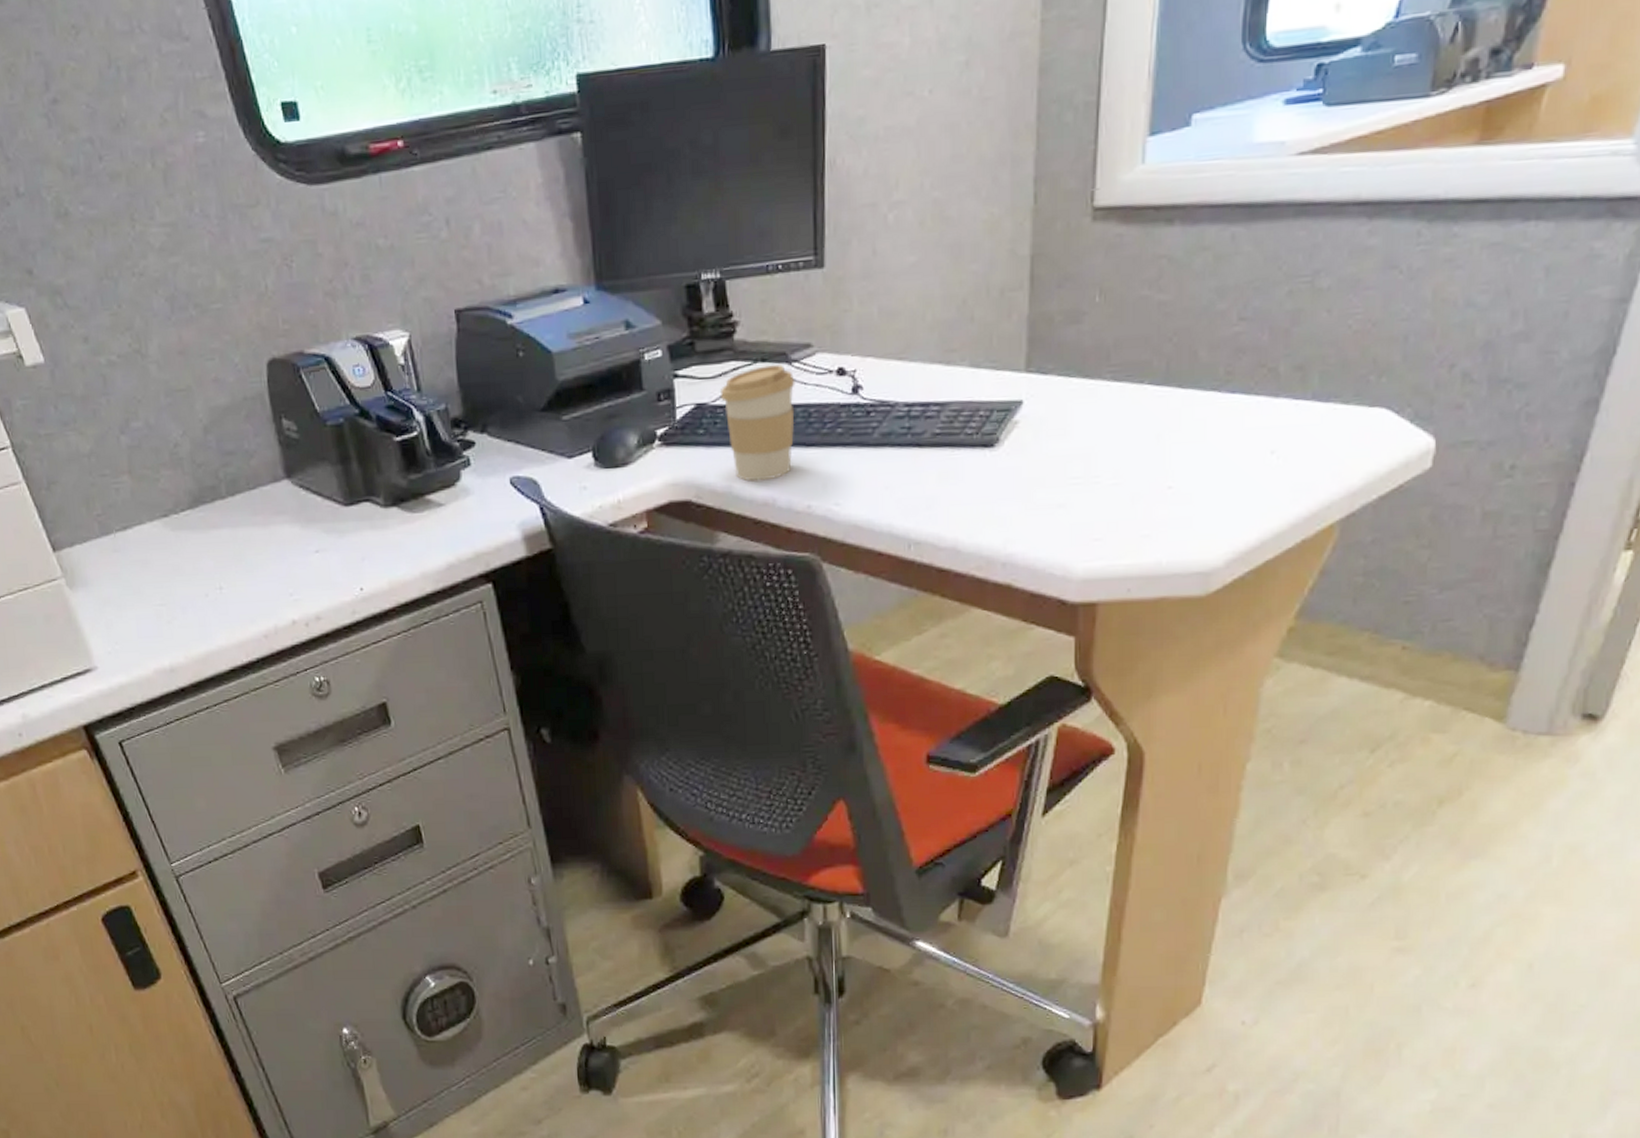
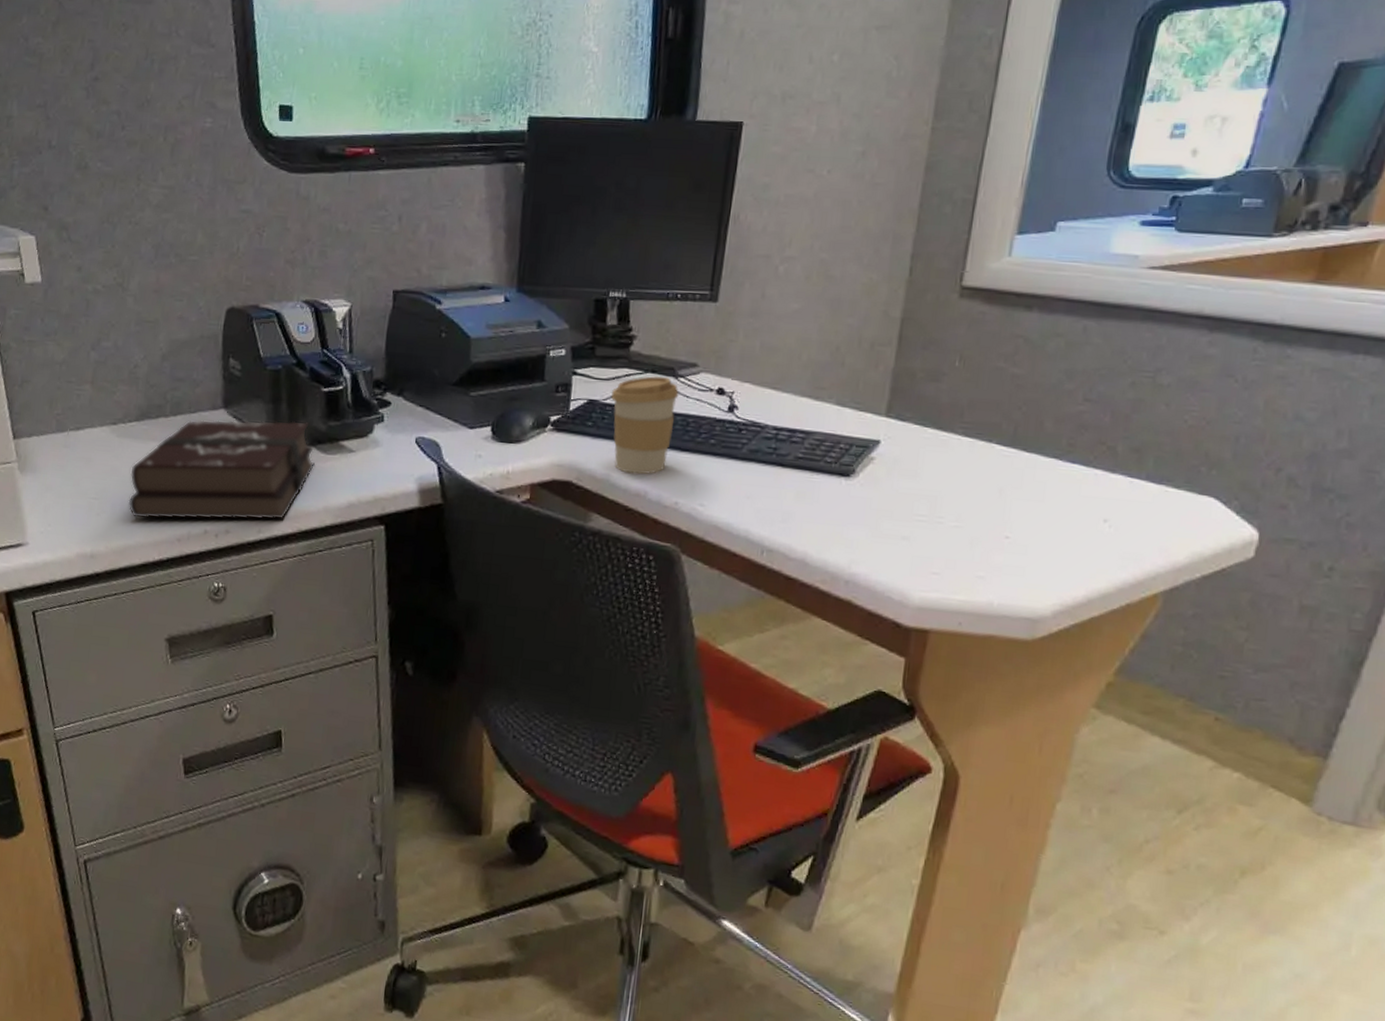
hardback book: none [195,480,403,619] -> present [128,420,316,520]

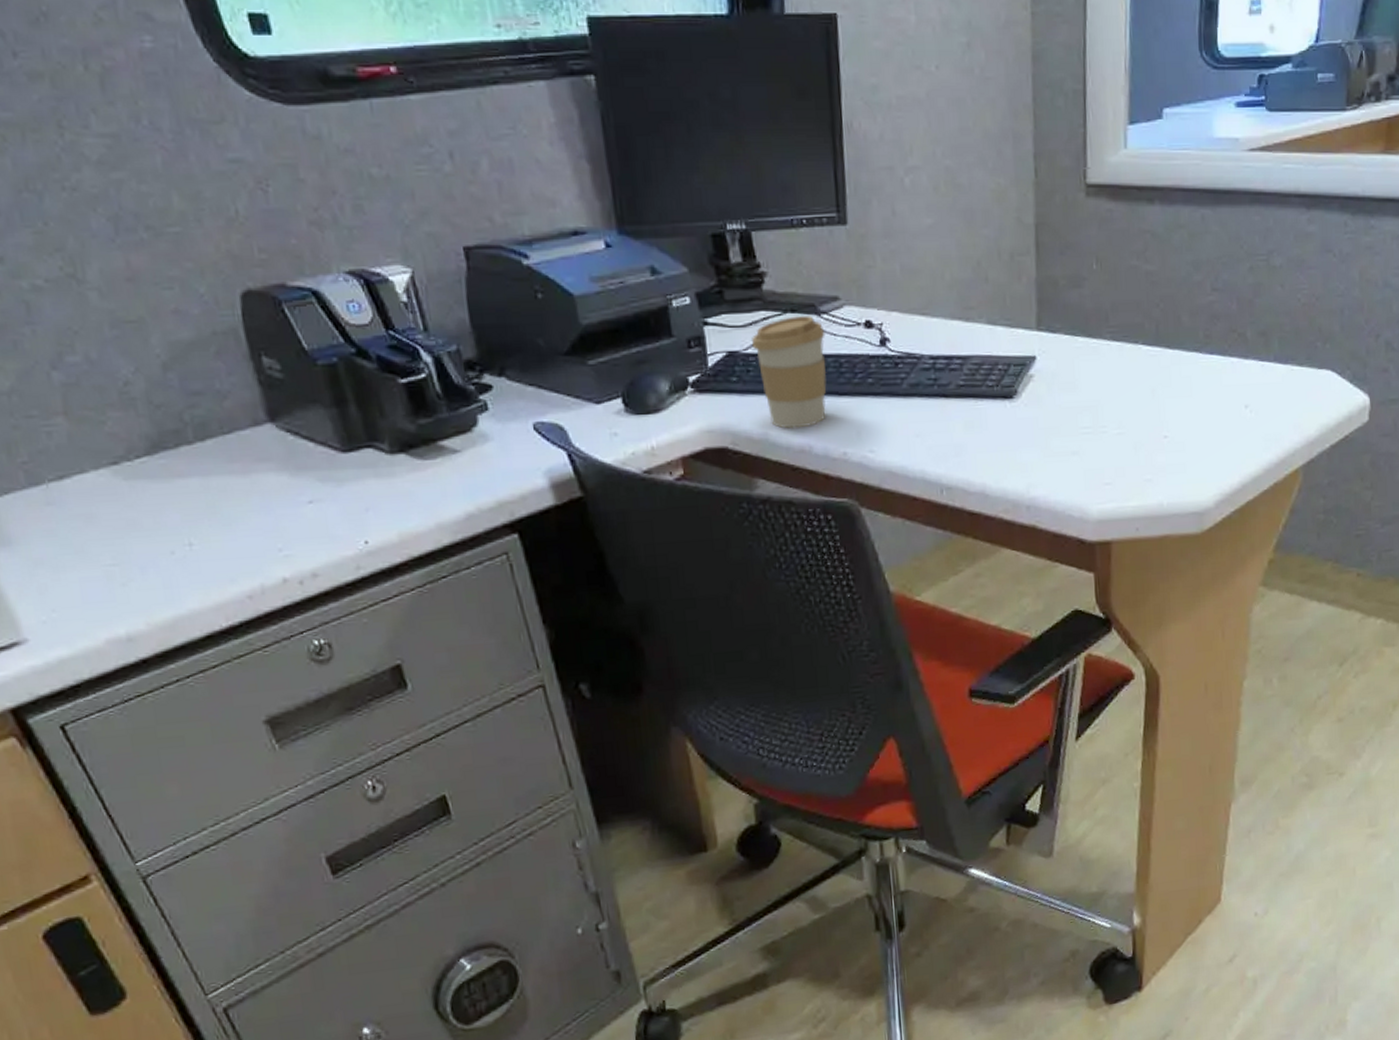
hardback book: present [128,420,316,520] -> none [156,424,413,580]

